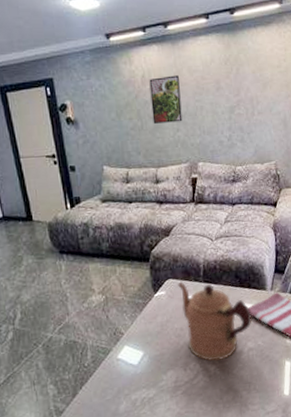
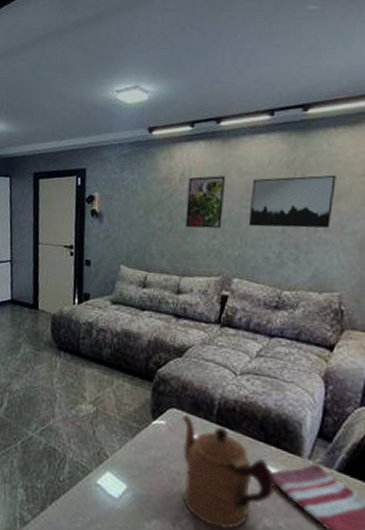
wall art: none [201,67,262,117] -> present [248,174,336,228]

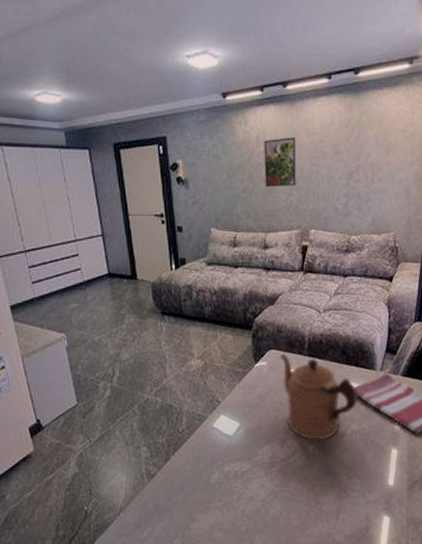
wall art: present [248,174,336,228] -> none [318,131,385,182]

